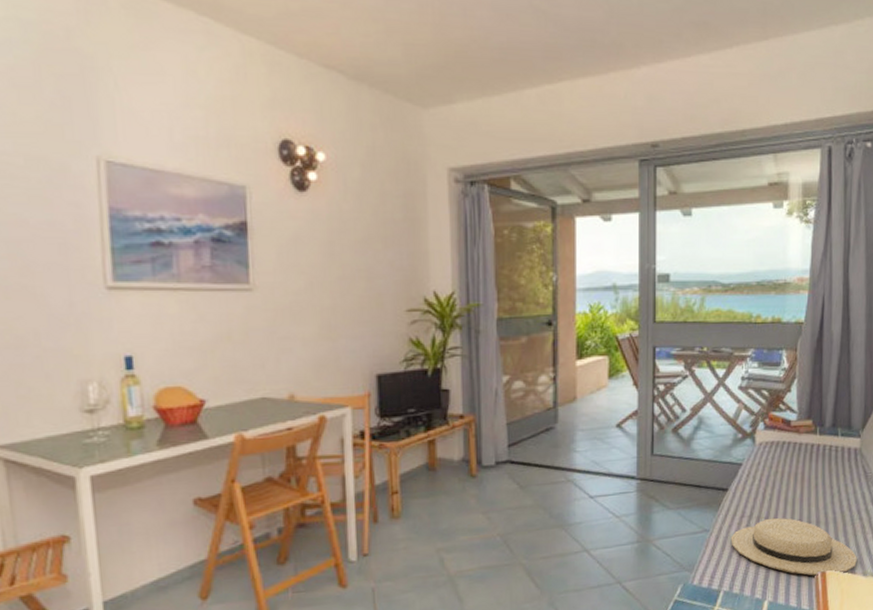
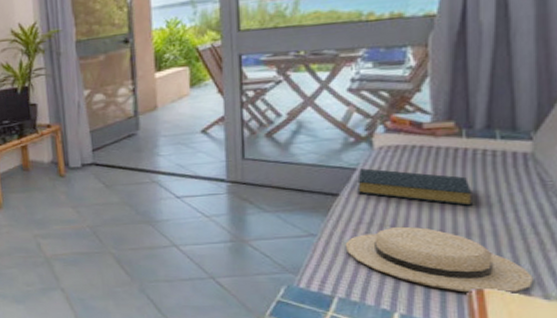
hardback book: none [742,463,822,497] -> present [357,168,473,206]

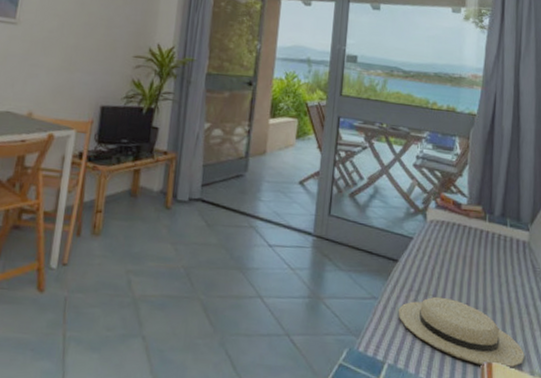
hardback book: present [357,168,473,206] -> none [412,238,490,283]

